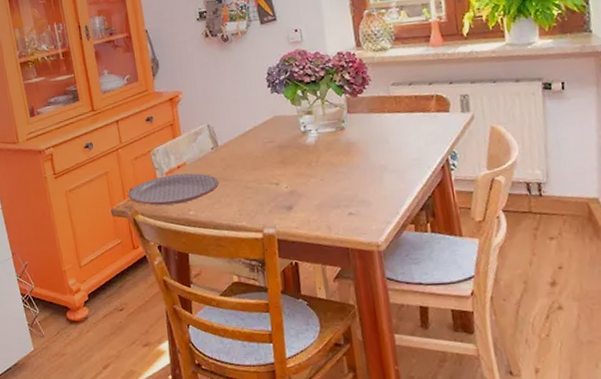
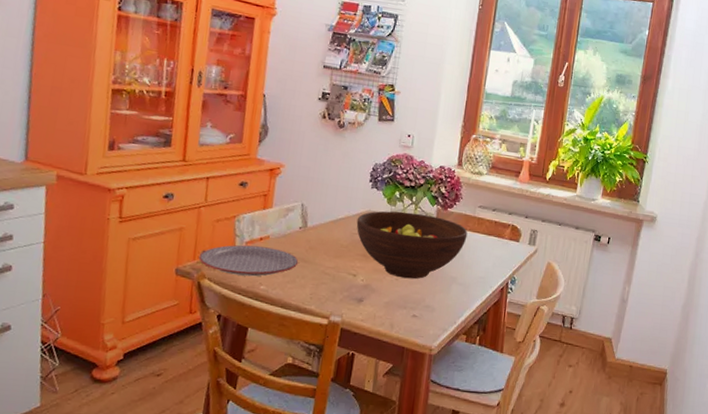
fruit bowl: none [265,106,388,178] -> present [356,211,468,279]

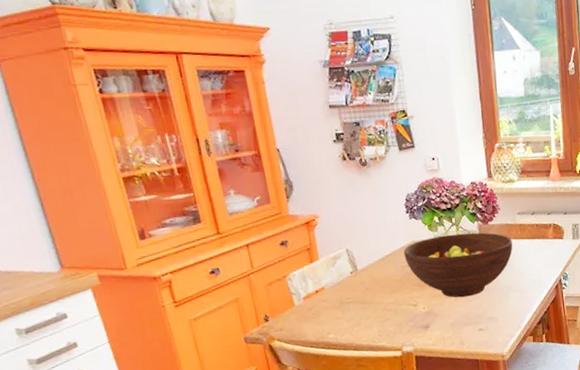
plate: present [198,244,299,277] -> none [262,297,359,331]

